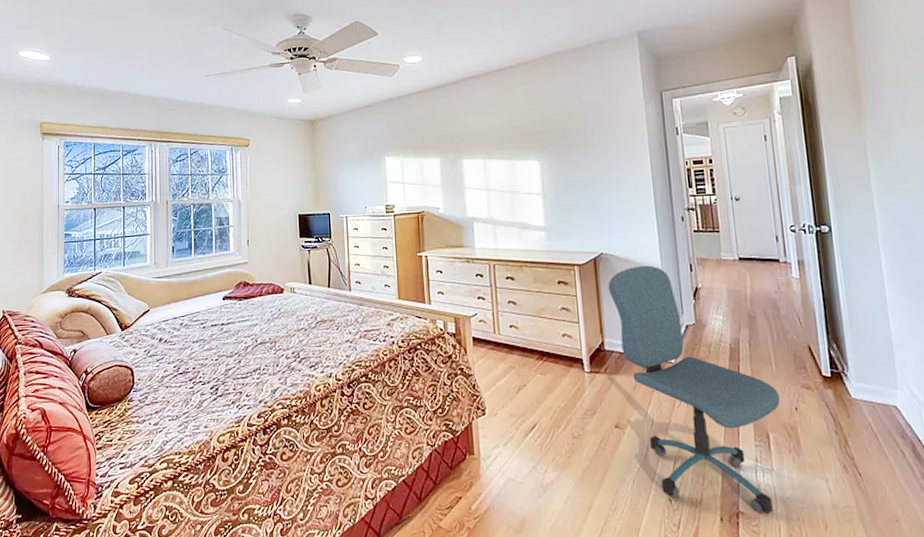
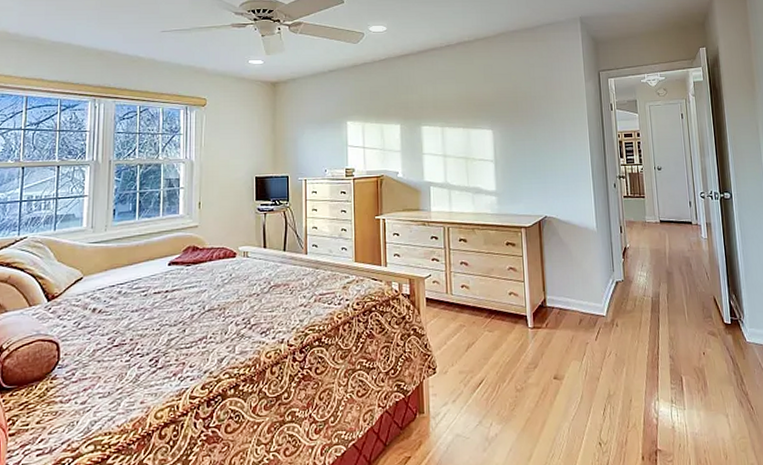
office chair: present [608,265,780,515] -> none [550,227,691,451]

